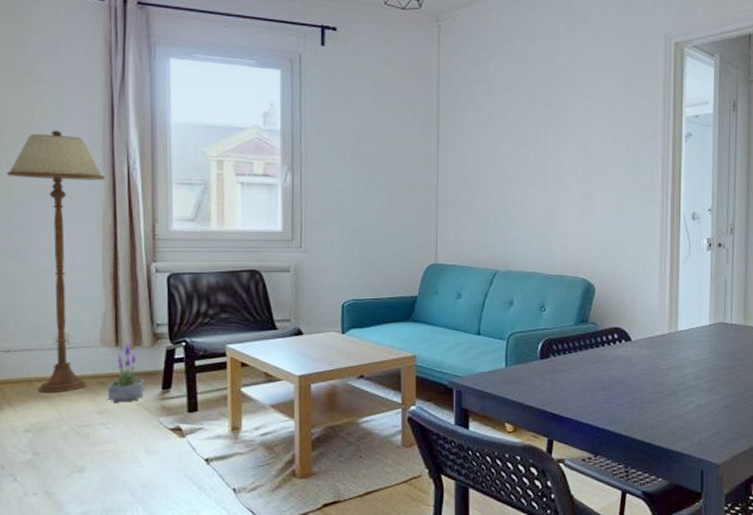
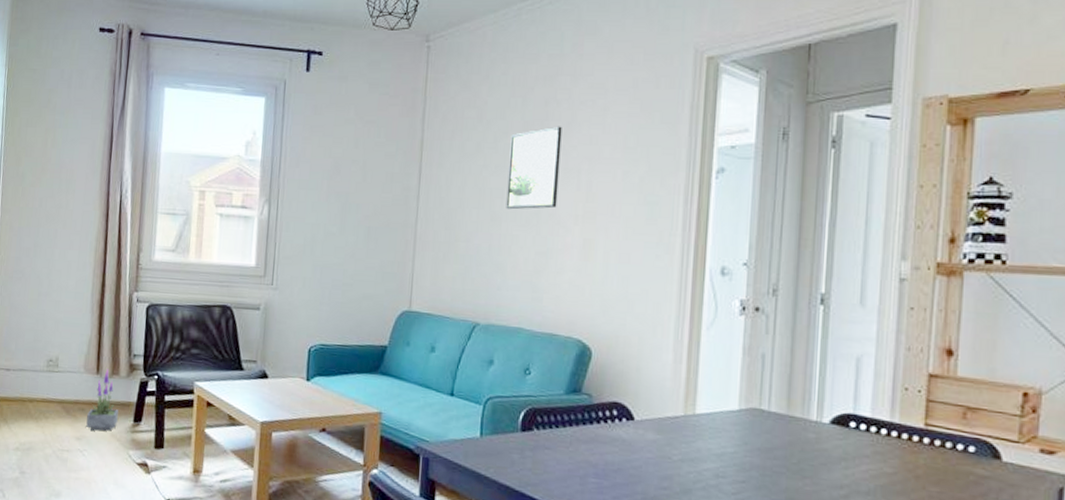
floor lamp: present [6,130,105,394] -> none [21,159,100,415]
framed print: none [517,98,561,171] -> present [506,126,562,210]

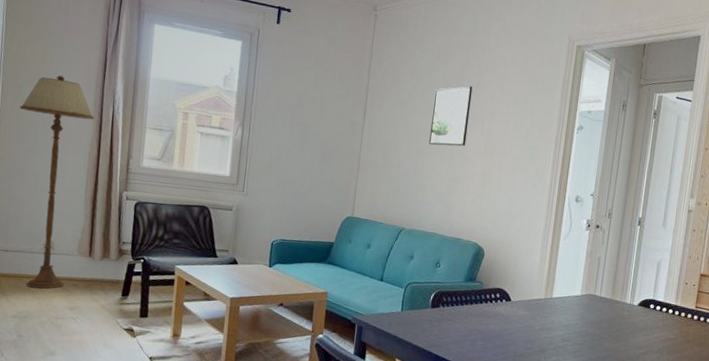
floor lamp: none [21,159,100,415] -> present [19,75,94,289]
potted plant: present [86,369,119,431] -> none [79,253,108,303]

